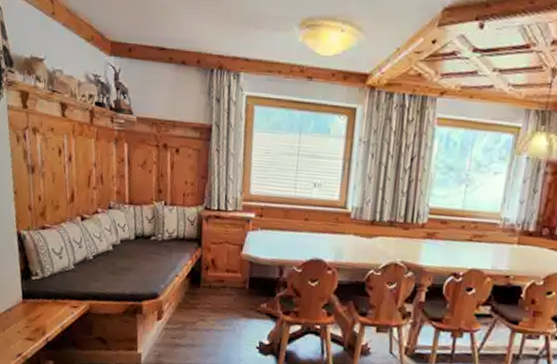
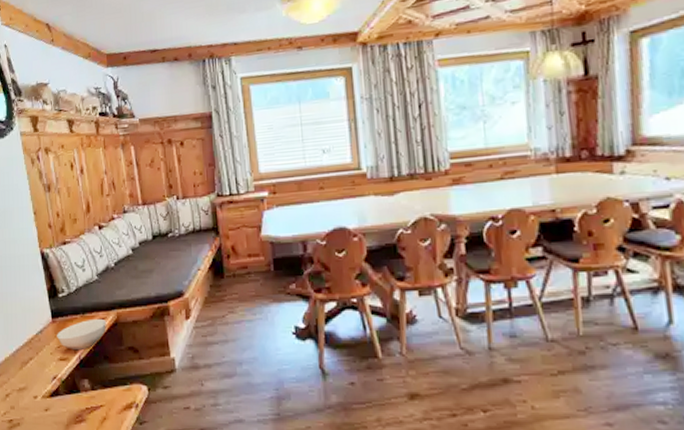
bowl: none [26,305,78,333] -> present [57,318,106,351]

